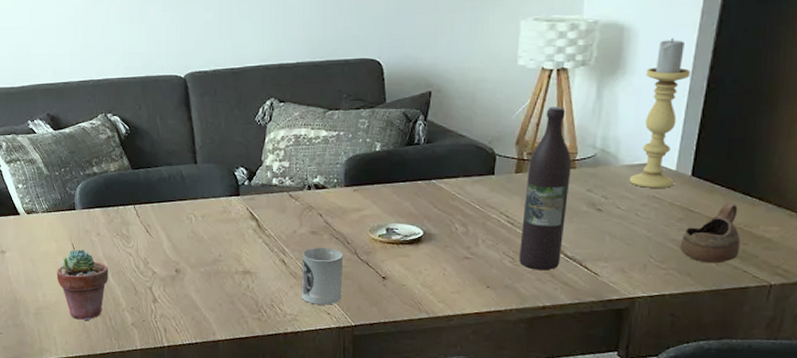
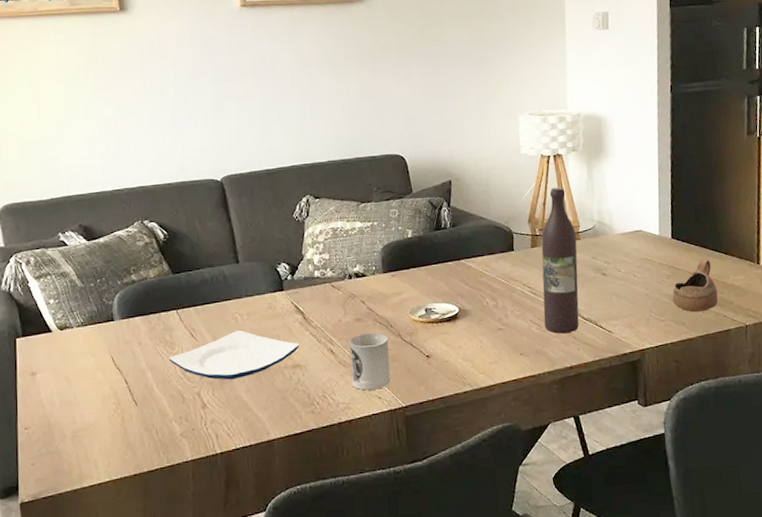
potted succulent: present [56,249,109,320] -> none [95,361,154,437]
plate: none [125,230,252,278] -> present [169,330,300,380]
candle holder: present [629,37,690,188] -> none [623,125,659,252]

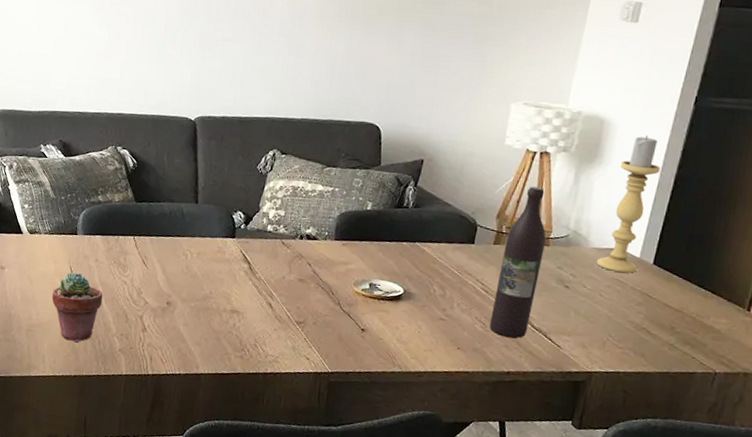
potted succulent: none [95,361,154,437] -> present [52,273,103,342]
plate: present [169,330,300,380] -> none [120,266,242,312]
cup: present [349,333,391,390] -> none [283,294,327,351]
candle holder: none [623,125,659,252] -> present [596,135,660,273]
cup: present [672,258,718,313] -> none [637,292,692,348]

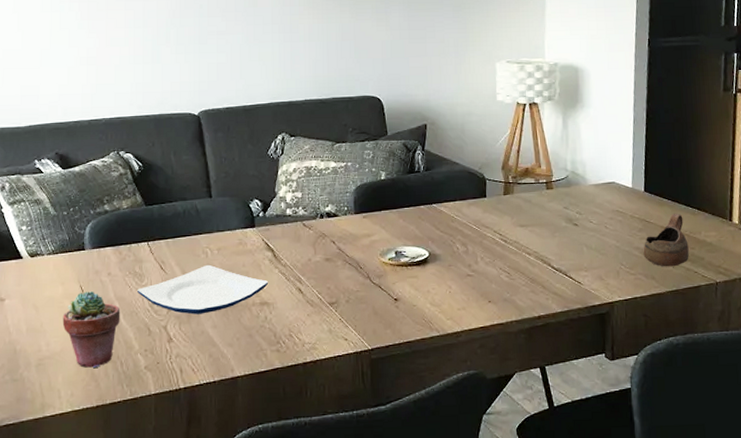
plate: none [120,266,242,312] -> present [138,264,269,315]
wine bottle: present [489,186,546,339] -> none [513,135,550,283]
candle holder: present [596,135,660,273] -> none [596,77,633,203]
cup: none [637,292,692,348] -> present [643,213,689,267]

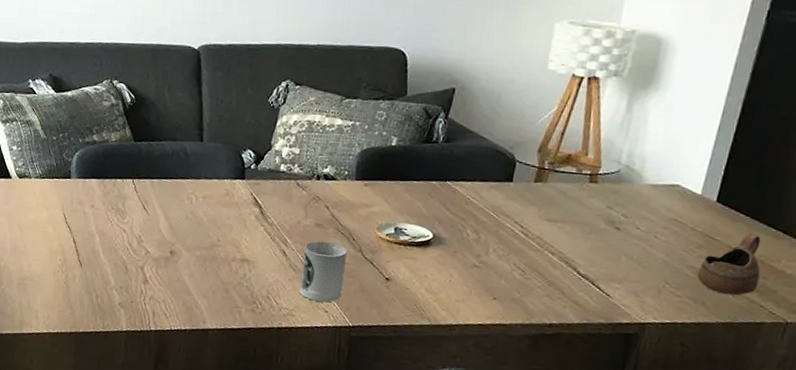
potted succulent: present [62,291,121,368] -> none [44,220,100,296]
plate: present [138,264,269,315] -> none [118,211,252,261]
cup: none [317,274,357,331] -> present [299,241,347,303]

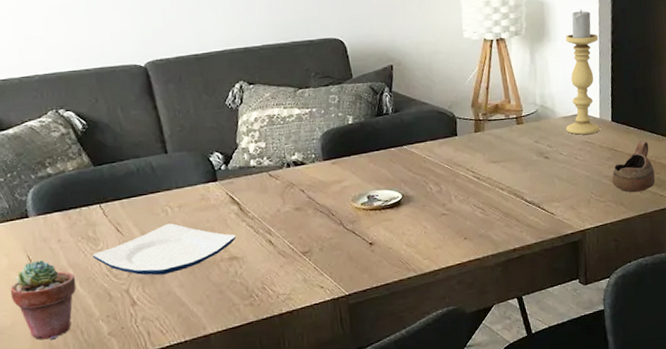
potted succulent: none [44,220,100,296] -> present [10,260,77,340]
plate: none [118,211,252,261] -> present [93,223,237,276]
cup: present [299,241,347,303] -> none [288,222,333,280]
candle holder: none [651,55,726,212] -> present [565,9,600,135]

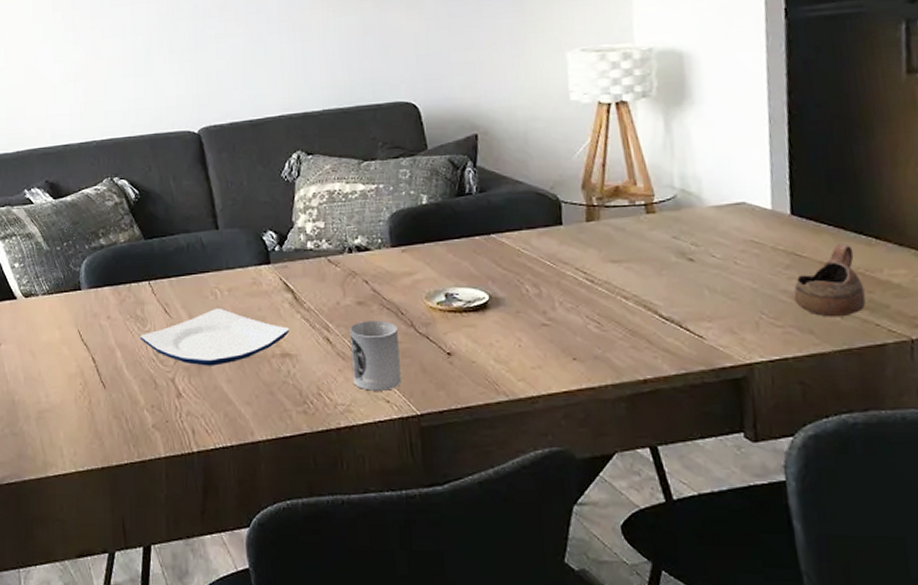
potted succulent: present [10,260,77,340] -> none [61,337,123,424]
cup: none [288,222,333,280] -> present [349,321,401,391]
candle holder: present [565,9,600,135] -> none [716,61,773,231]

